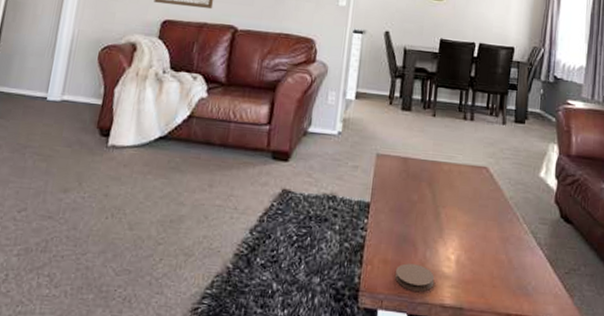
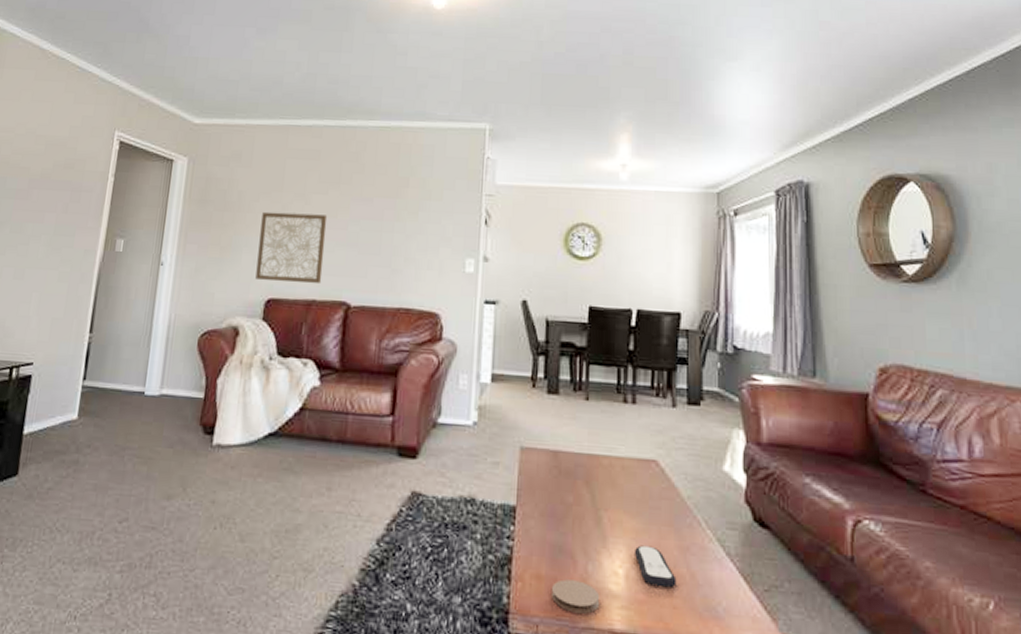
remote control: none [465,236,497,271] -> present [635,545,677,588]

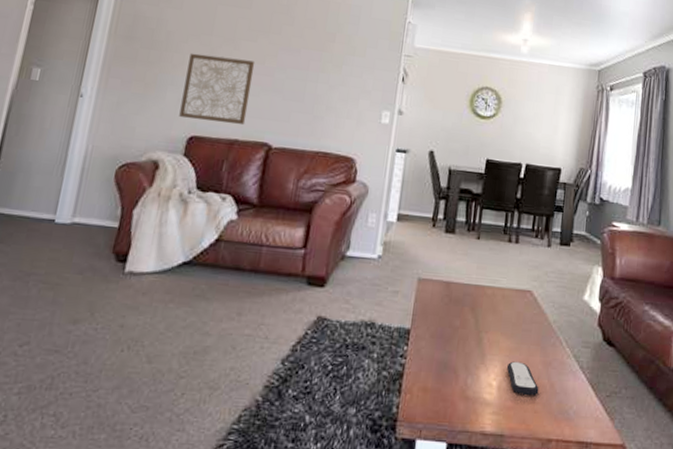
coaster: present [552,579,600,614] -> none [435,391,476,419]

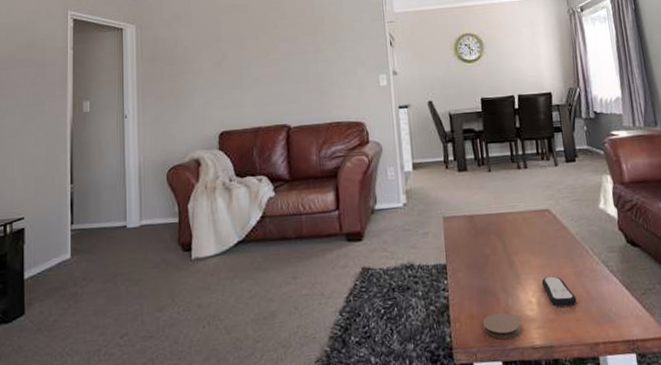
wall art: present [179,53,255,125] -> none [206,56,264,117]
coaster: none [435,391,476,419] -> present [483,313,522,339]

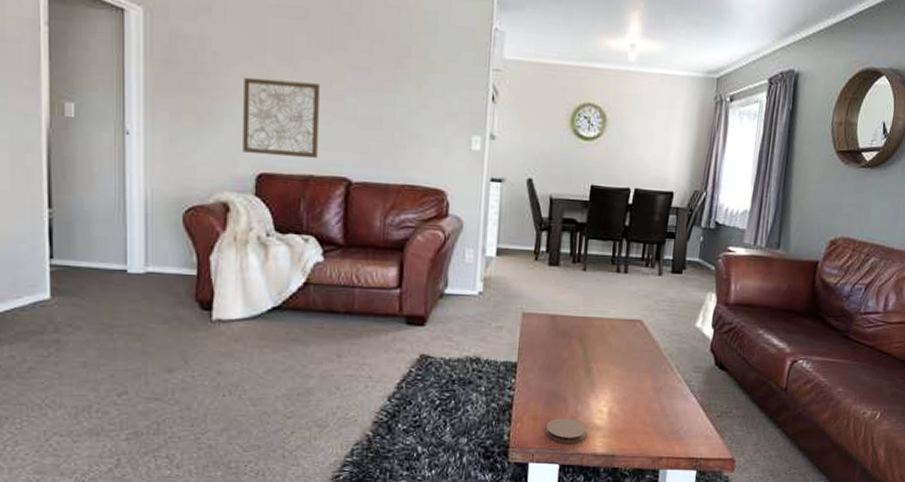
wall art: none [206,56,264,117] -> present [243,76,321,159]
remote control: present [542,276,577,307] -> none [617,388,650,419]

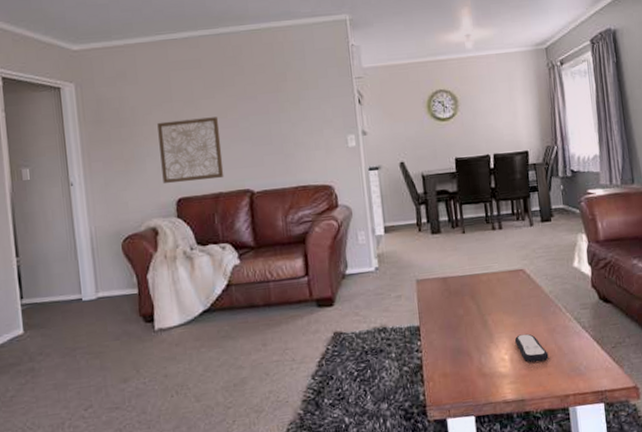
coaster: present [546,418,587,443] -> none [456,370,494,395]
remote control: none [617,388,650,419] -> present [515,333,549,363]

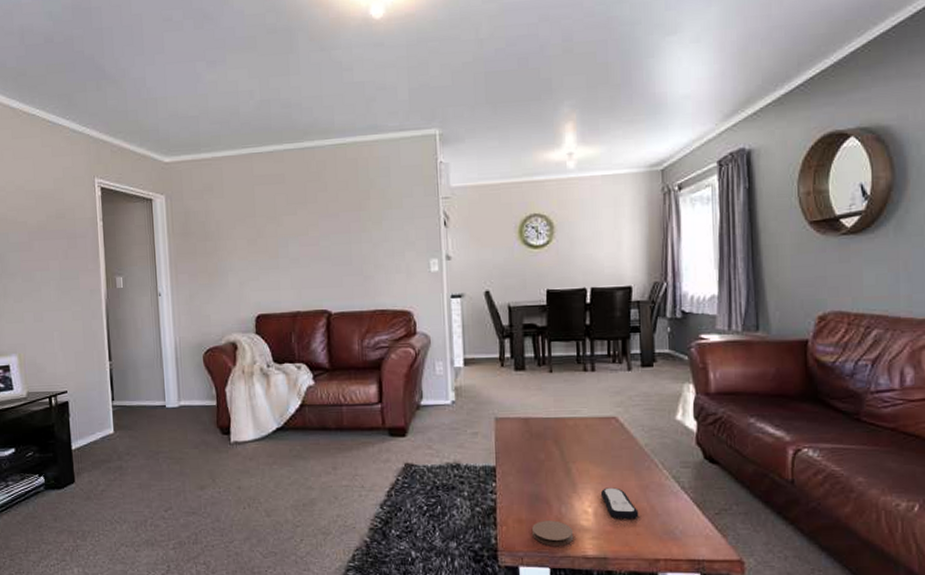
wall art: present [157,117,224,183] -> none [240,234,303,299]
coaster: none [456,370,494,395] -> present [532,520,574,546]

